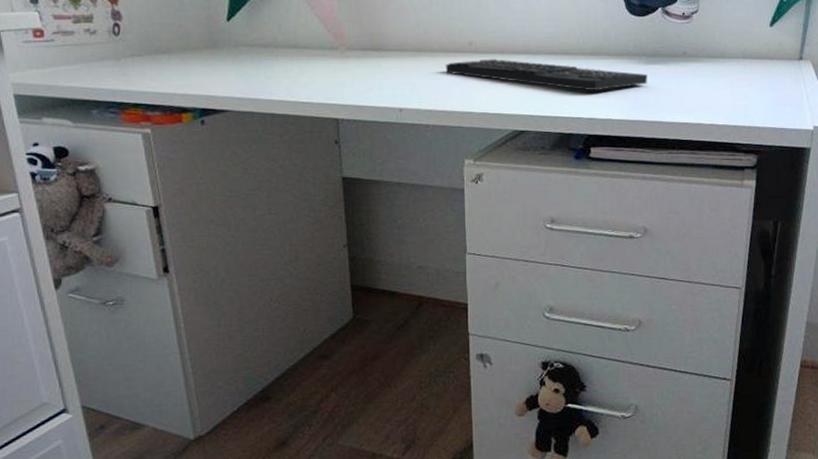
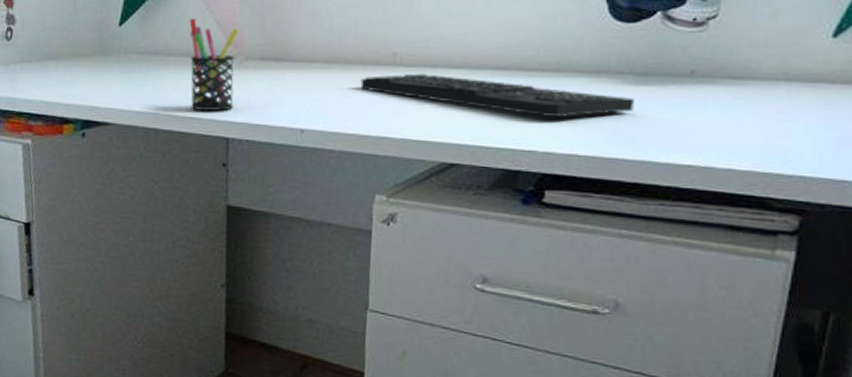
pen holder: none [293,14,340,95] -> present [189,19,240,111]

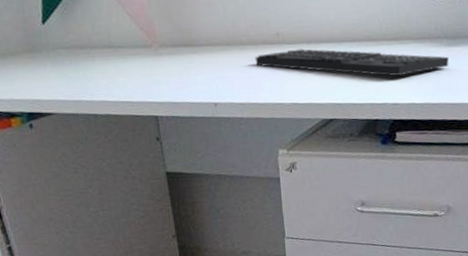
pen holder: present [189,19,240,111] -> none [105,13,157,95]

